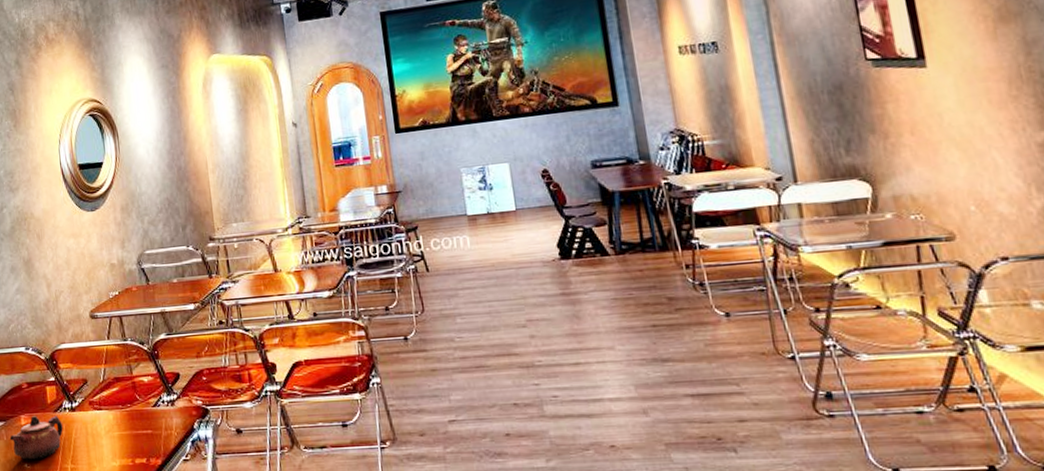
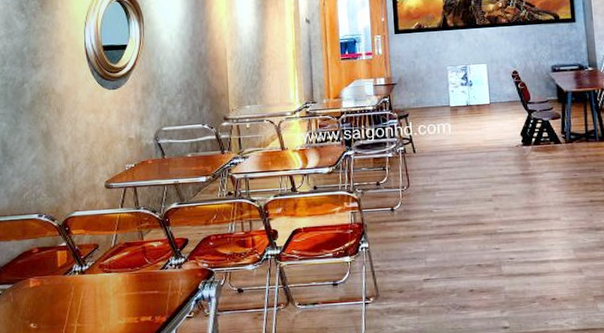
teapot: present [9,416,63,460] -> none [17,278,71,320]

